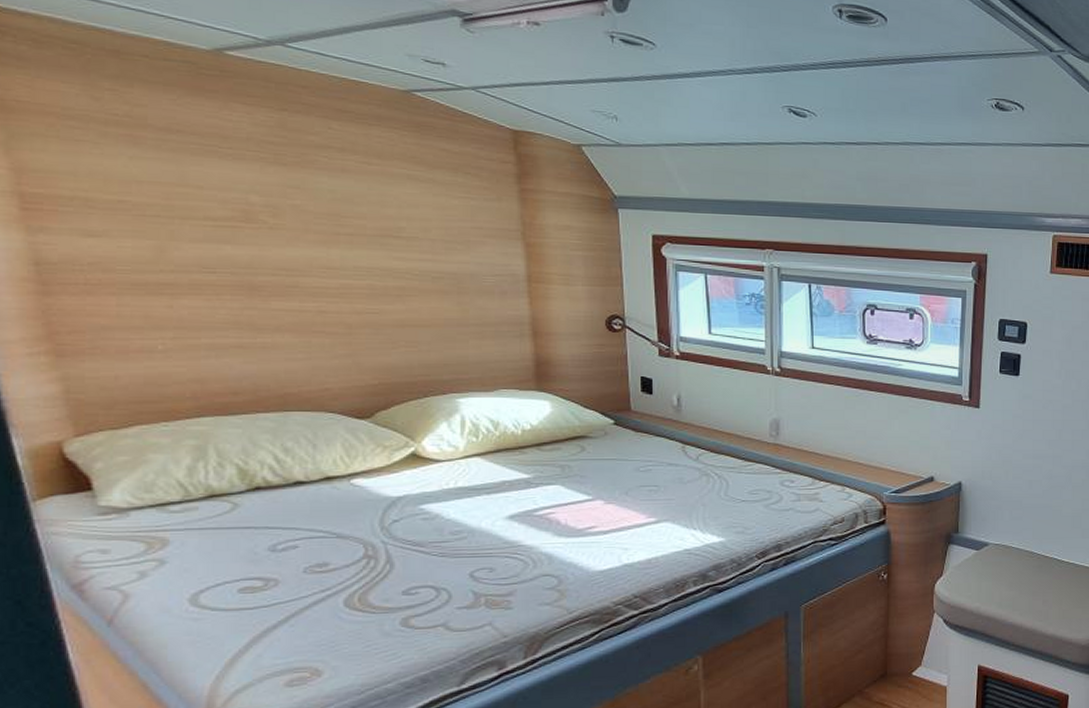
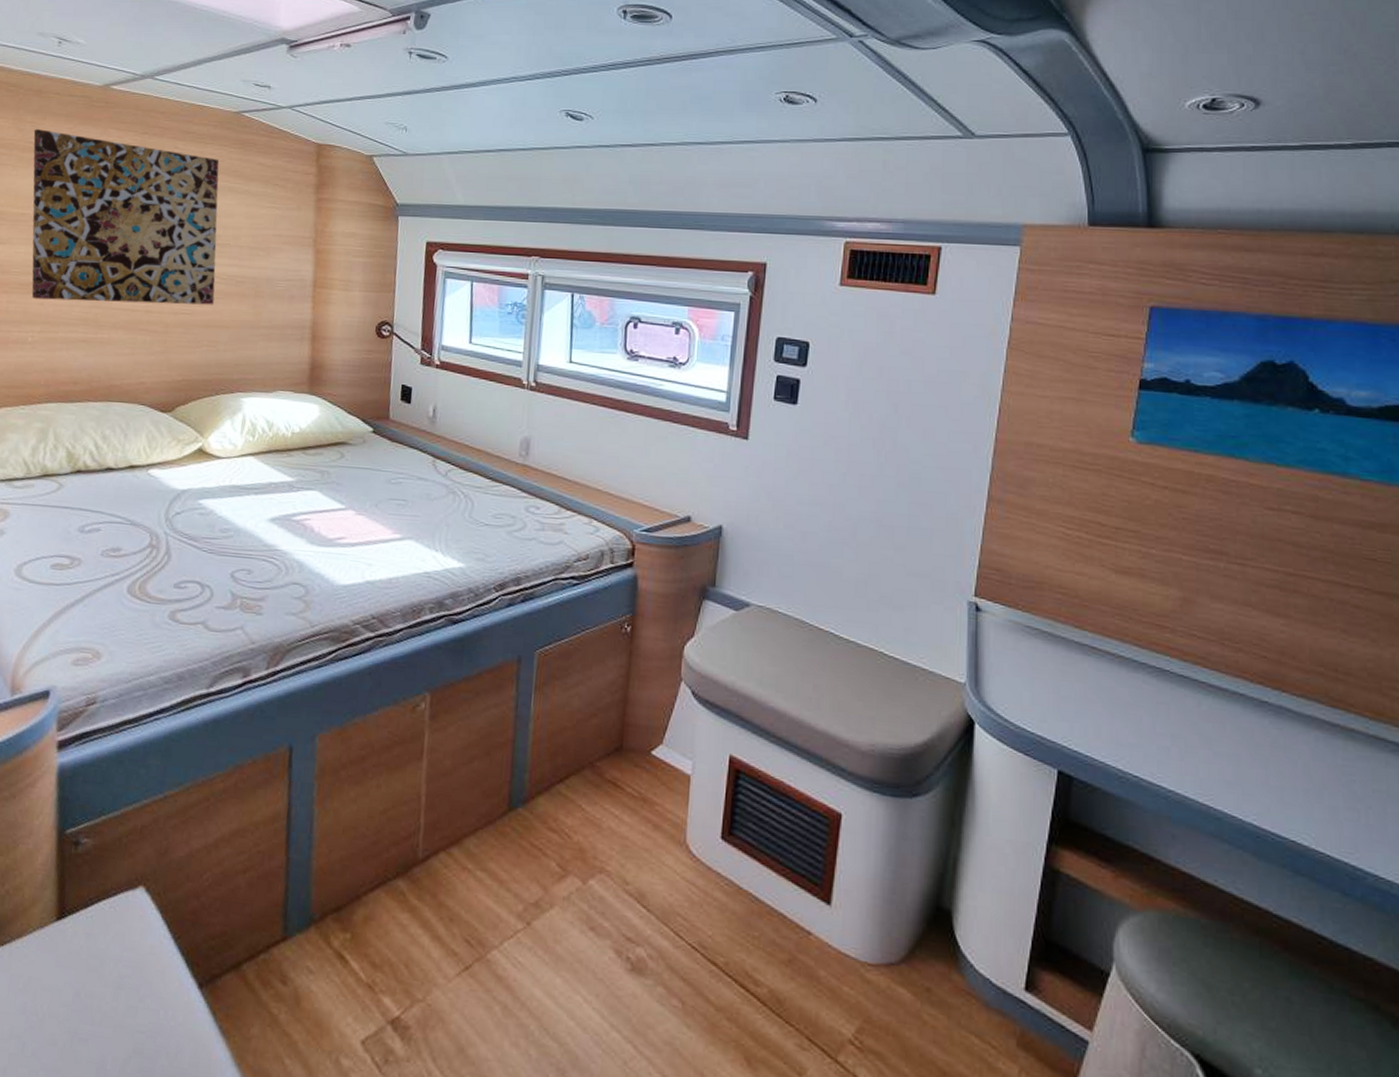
wall art: none [117,98,407,303] -> present [31,129,220,305]

